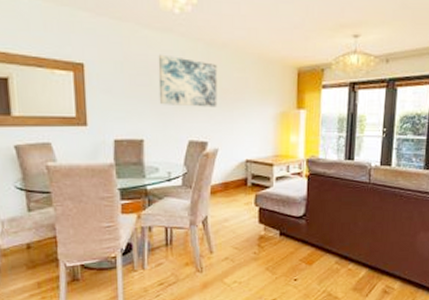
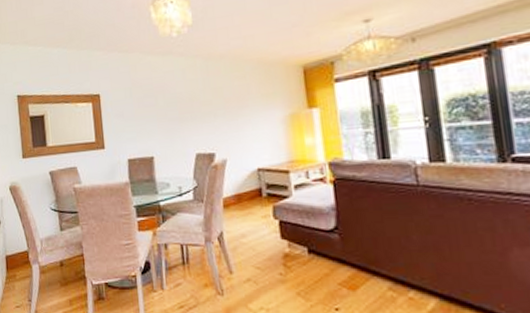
wall art: present [158,54,217,107] -> none [161,75,221,122]

